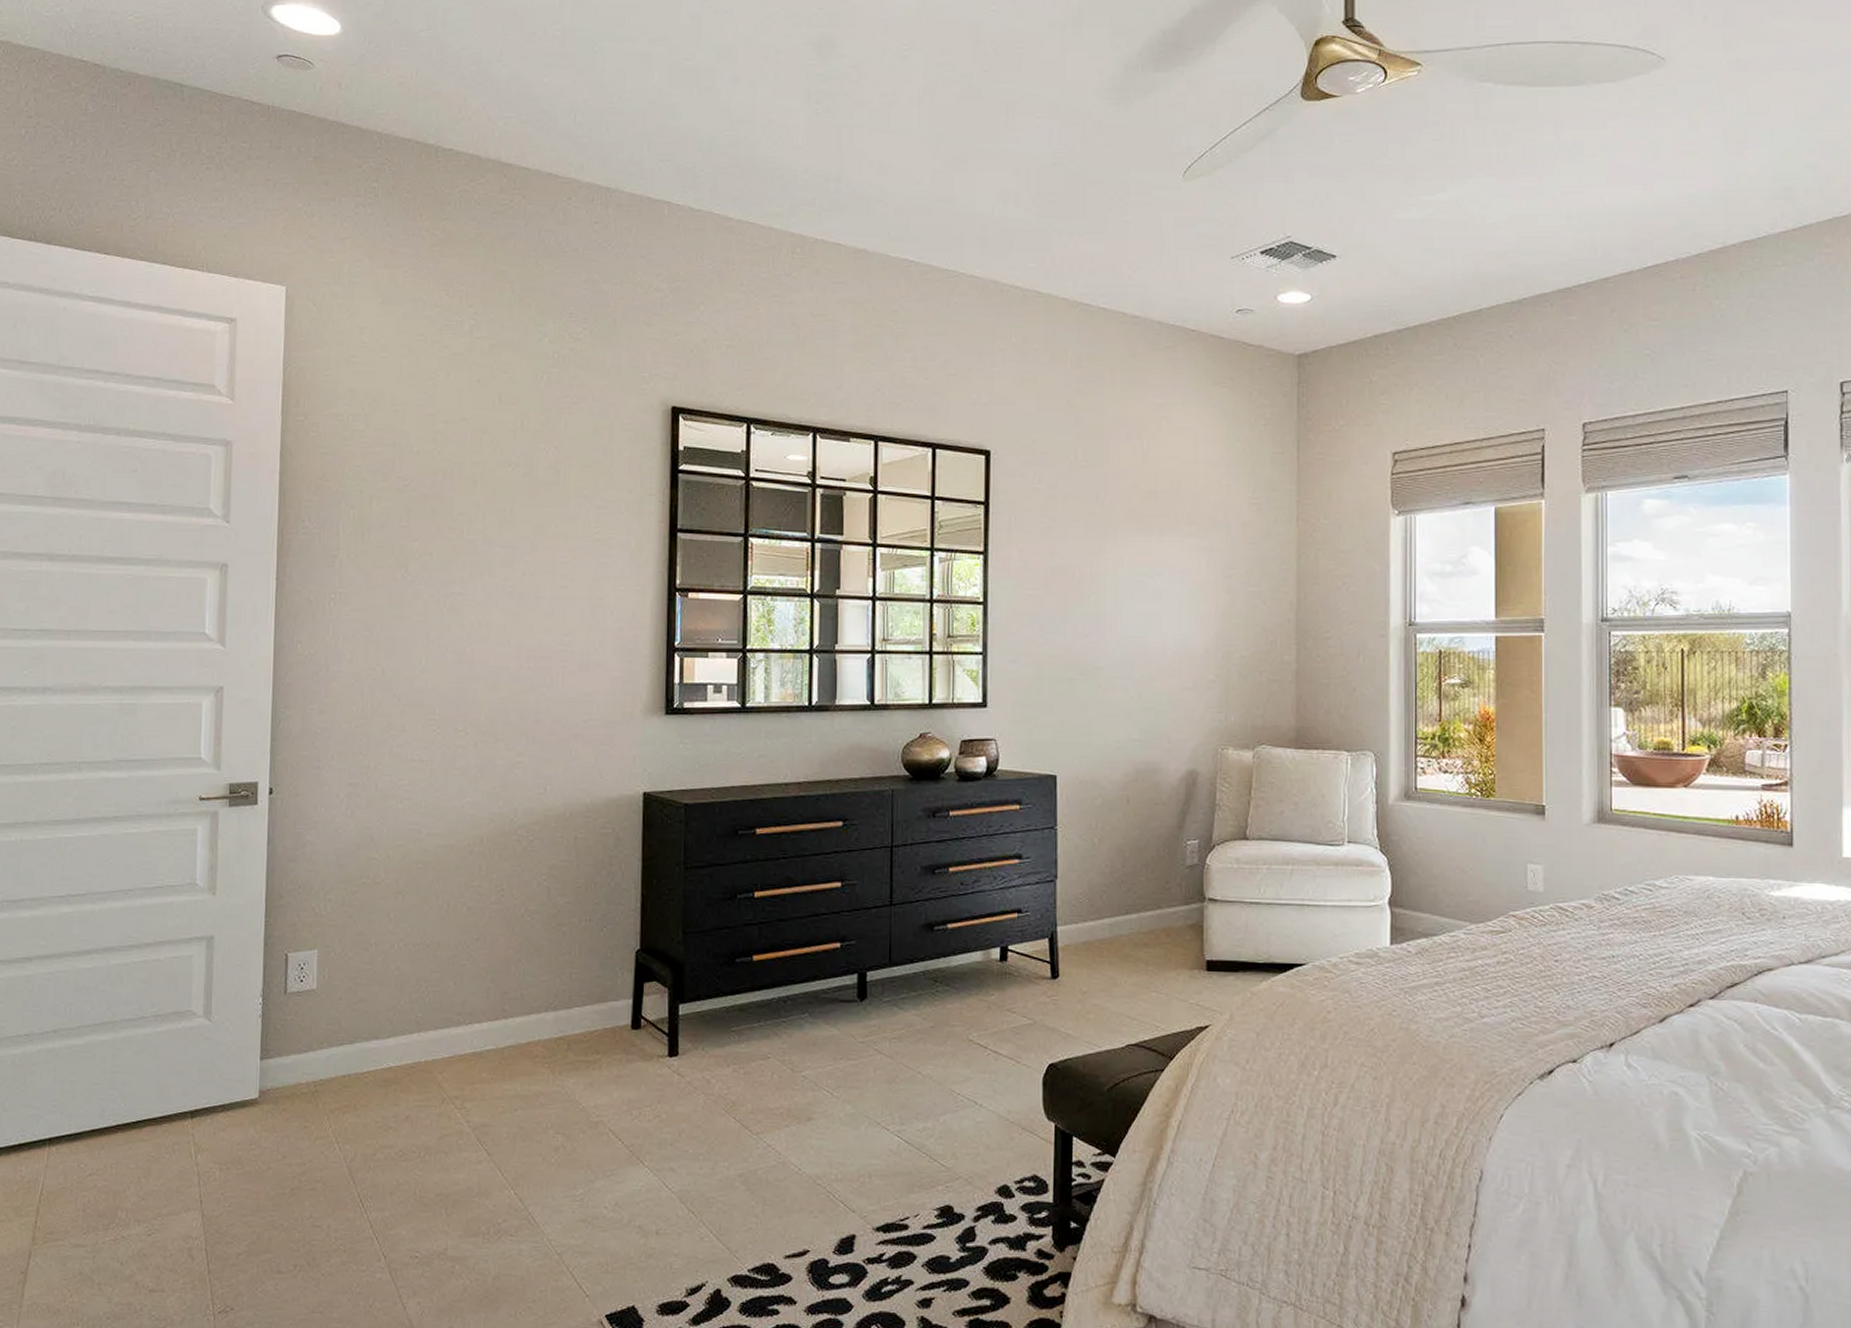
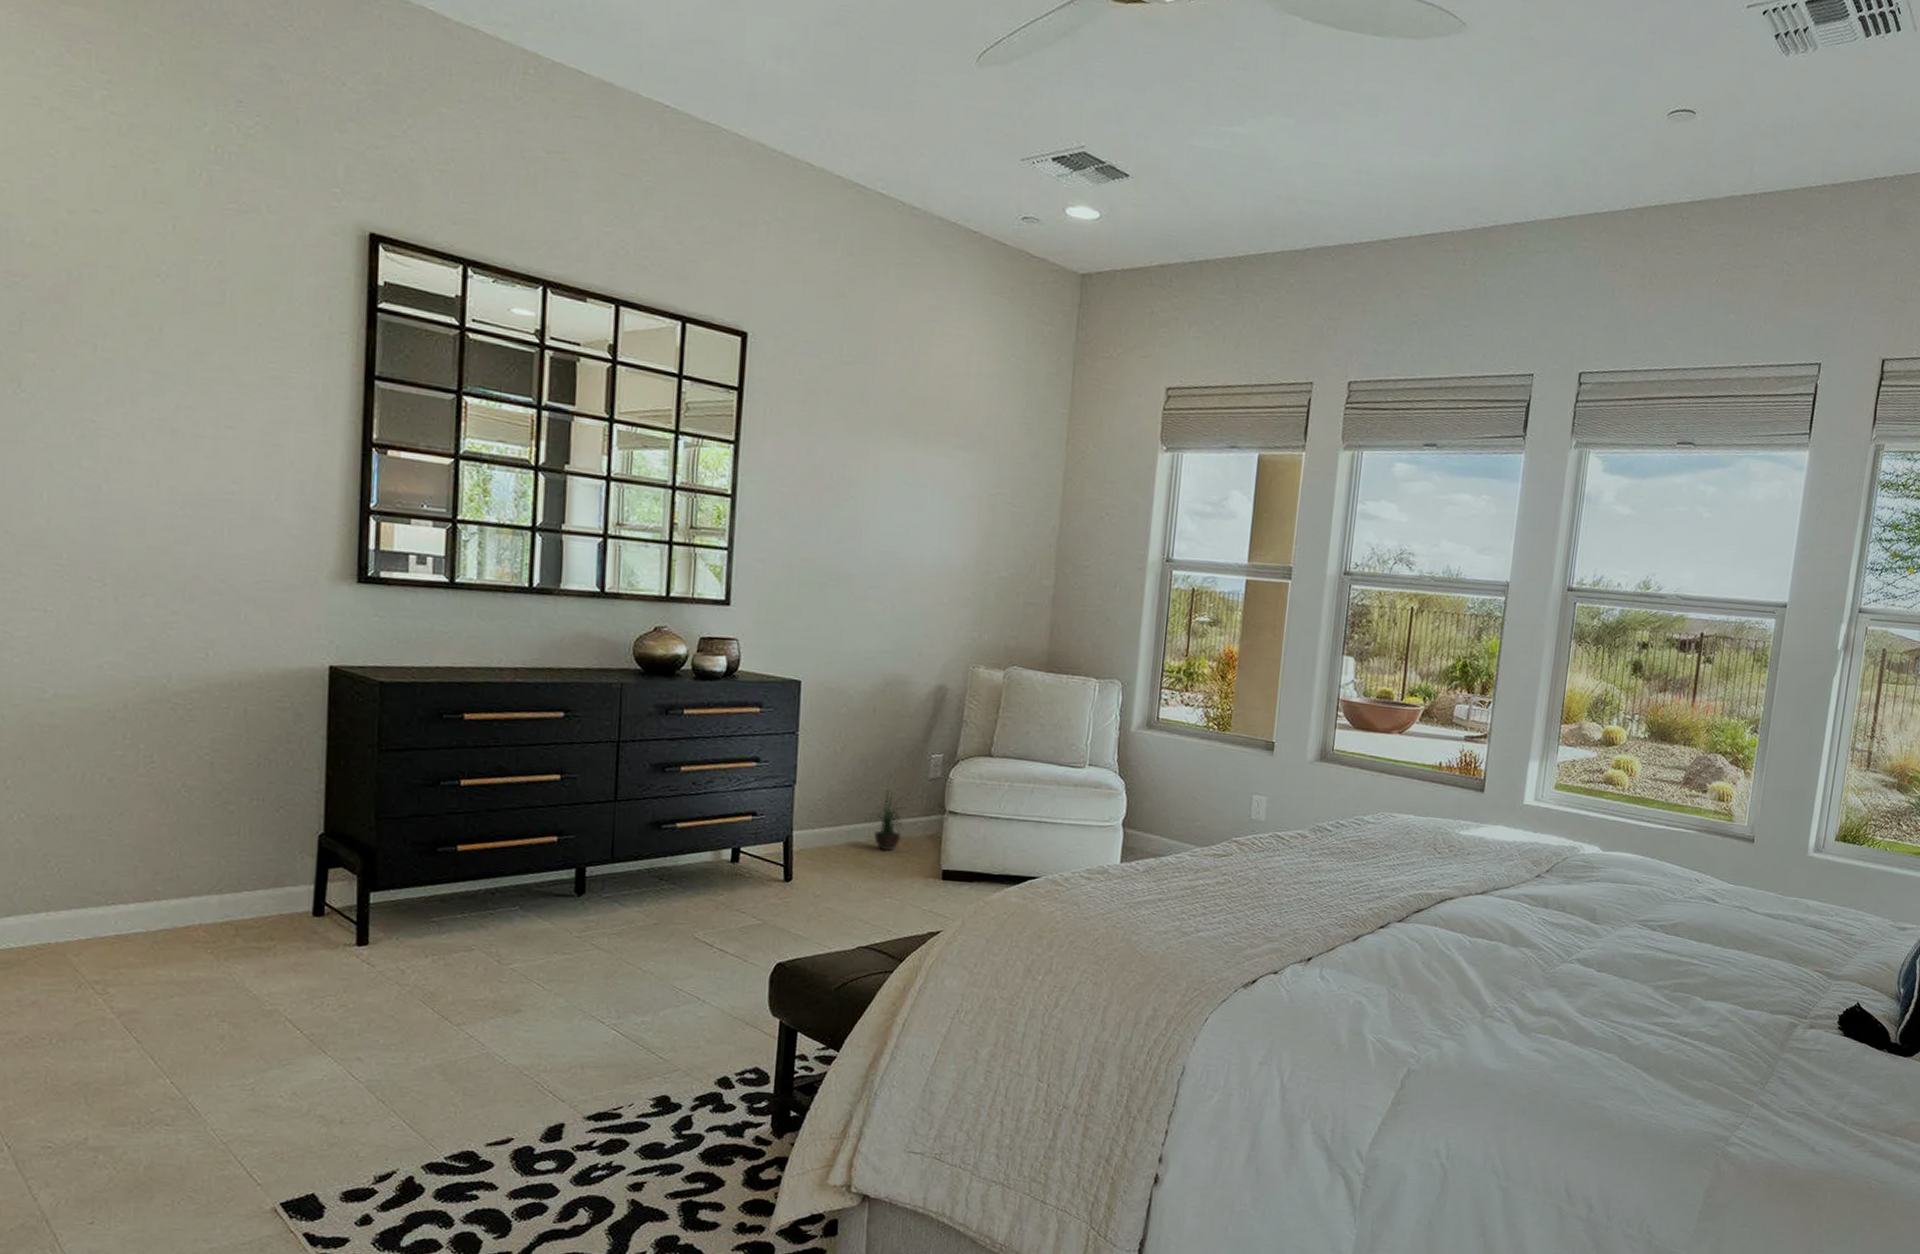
potted plant: none [1131,880,1167,944] -> present [870,790,907,852]

